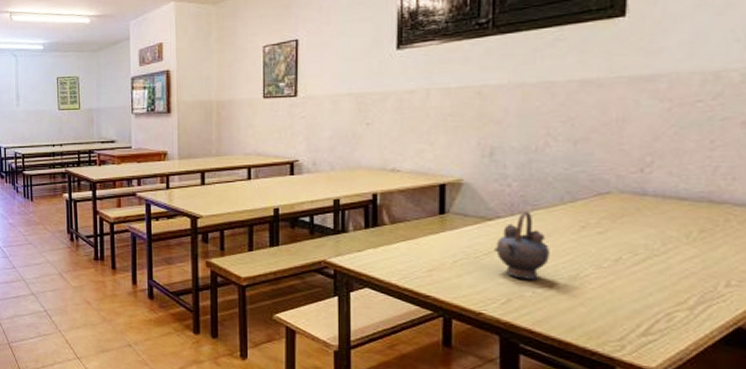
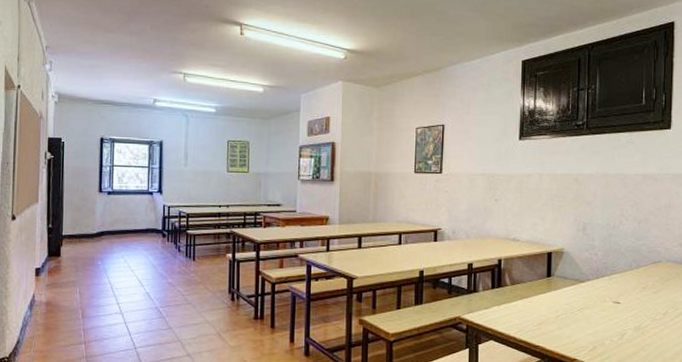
teapot: present [494,211,550,280] -> none [585,275,622,330]

